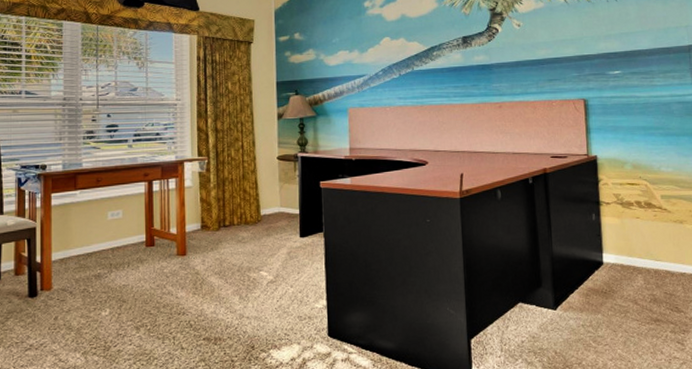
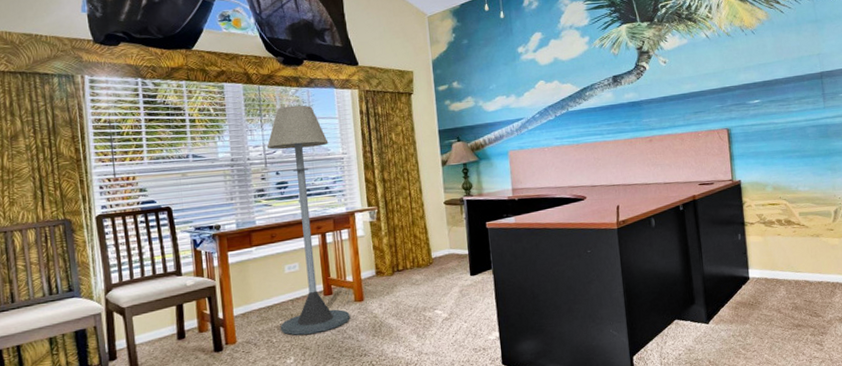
floor lamp: none [98,47,171,286] -> present [266,105,350,335]

